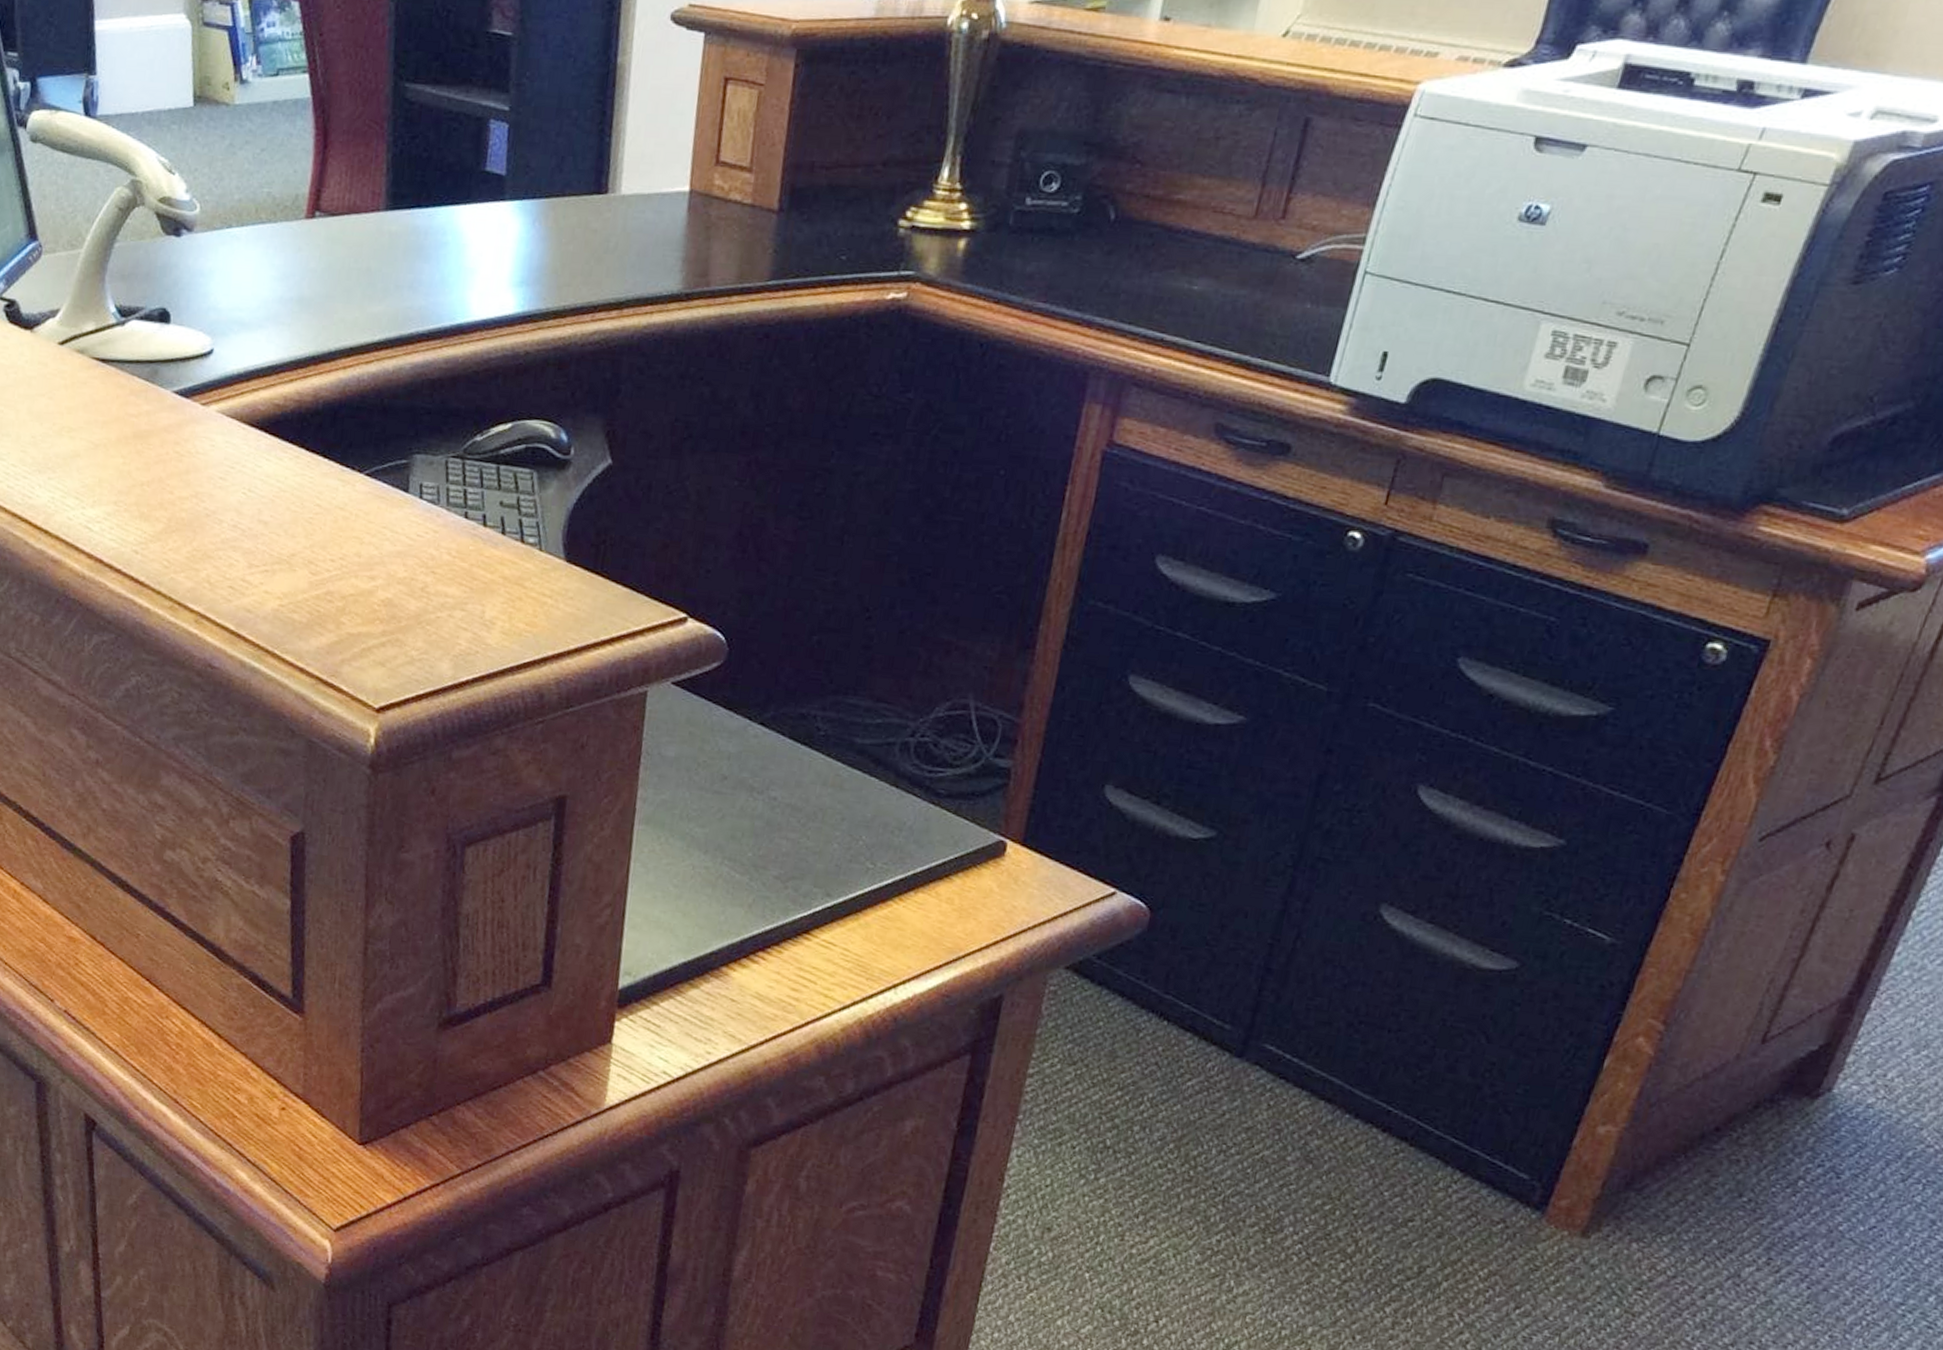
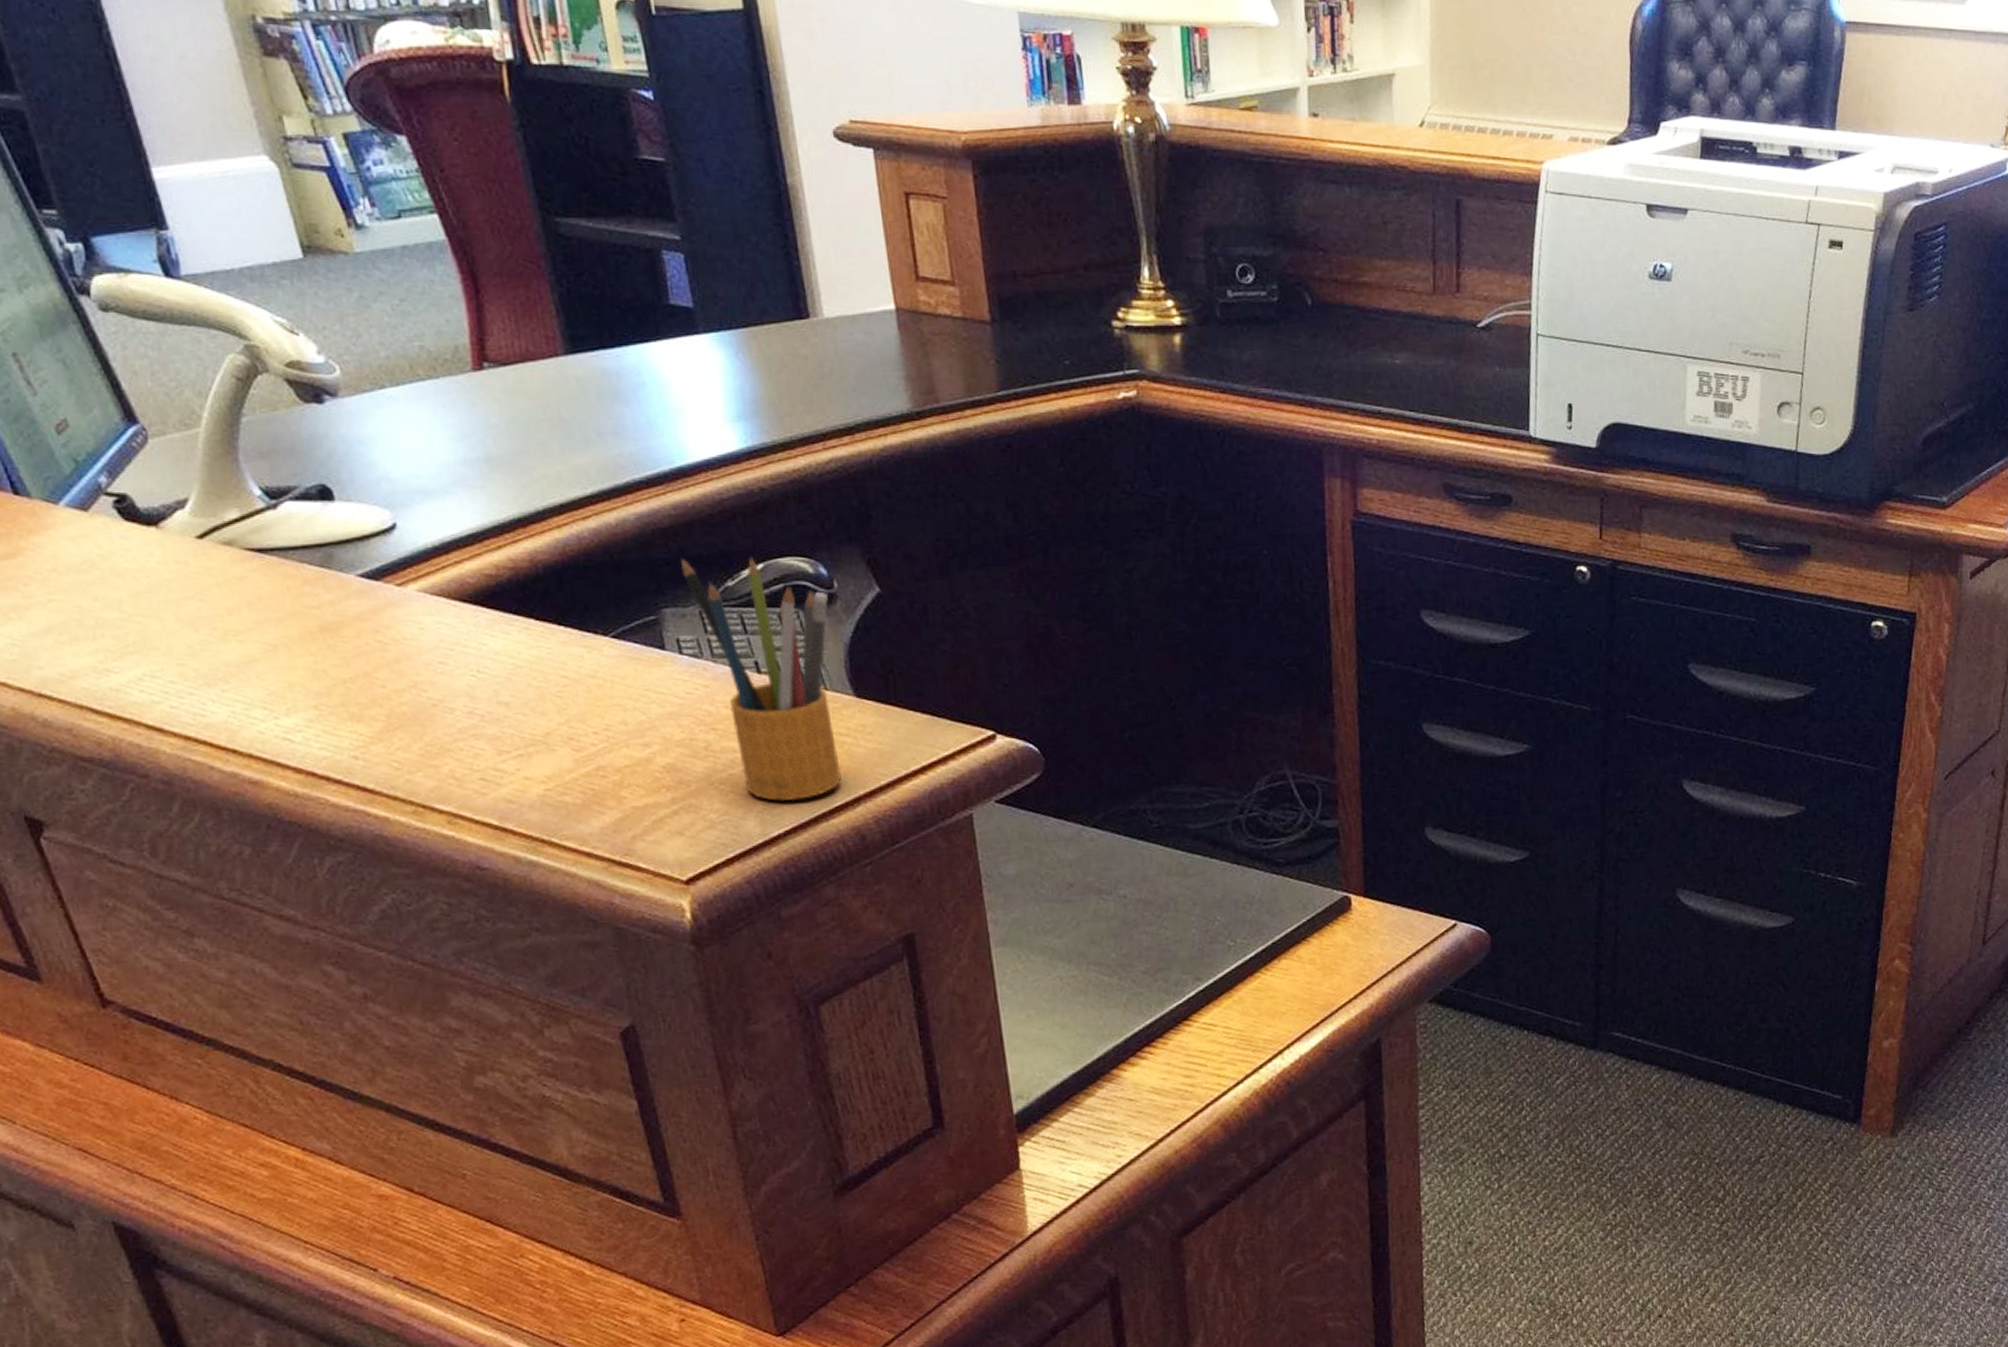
pencil box: none [439,408,563,651] -> present [681,556,842,801]

